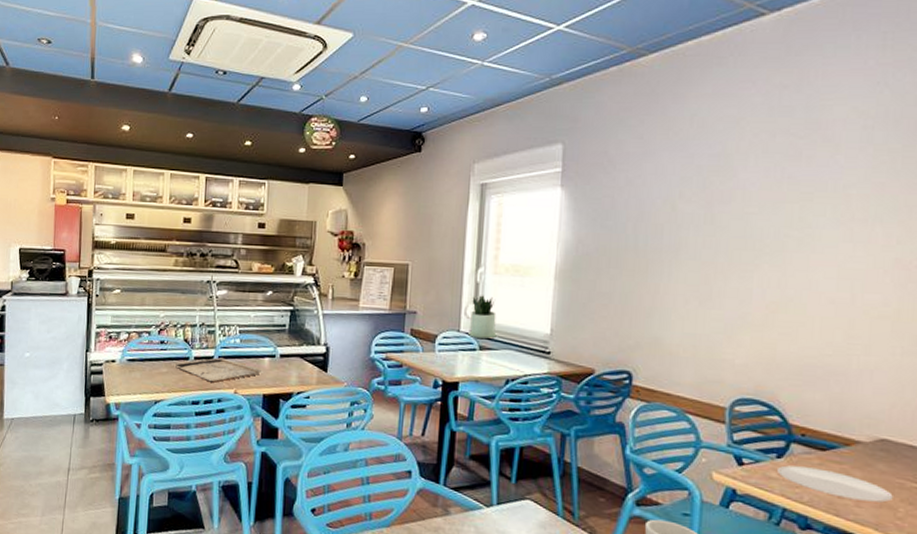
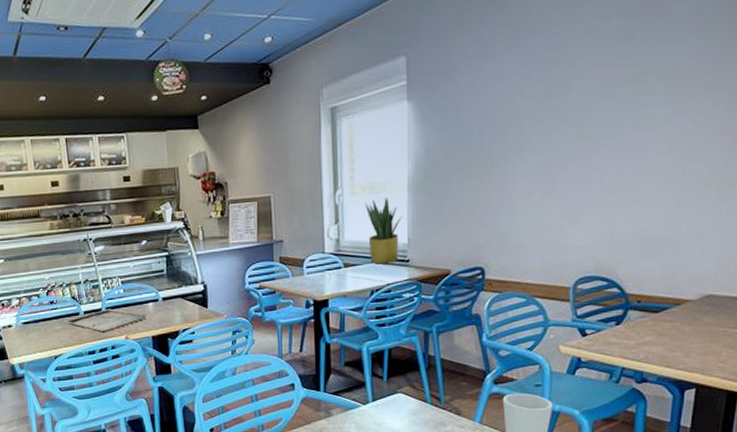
planter: present [468,295,498,340] -> none [333,216,360,258]
planter: none [507,282,547,353] -> present [364,197,403,264]
plate: present [778,465,893,503] -> none [617,329,717,352]

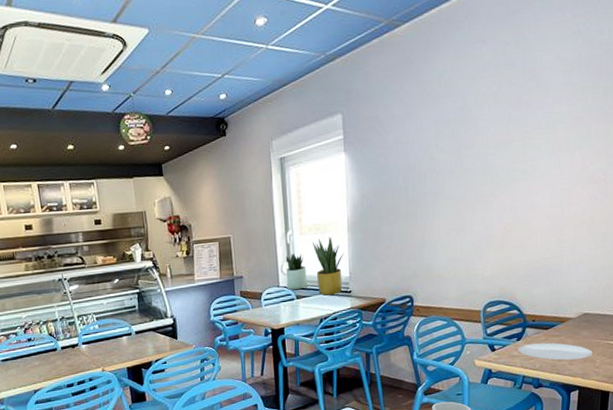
tray: present [64,308,150,332] -> none [42,343,124,366]
planter: none [333,216,360,258] -> present [285,253,310,291]
plate: none [617,329,717,352] -> present [518,342,593,361]

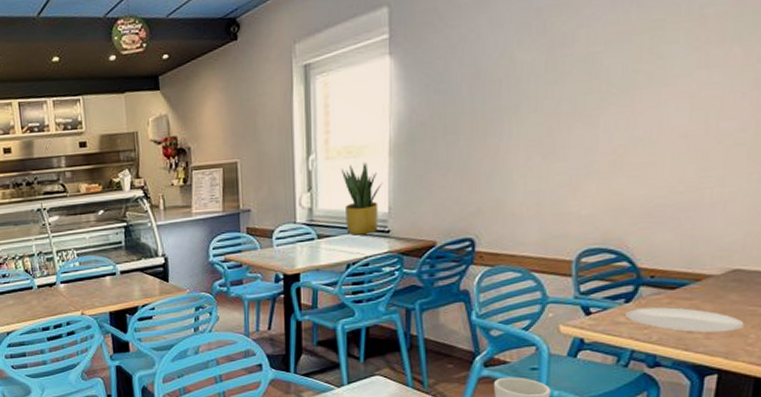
planter: present [285,253,310,291] -> none [305,183,335,228]

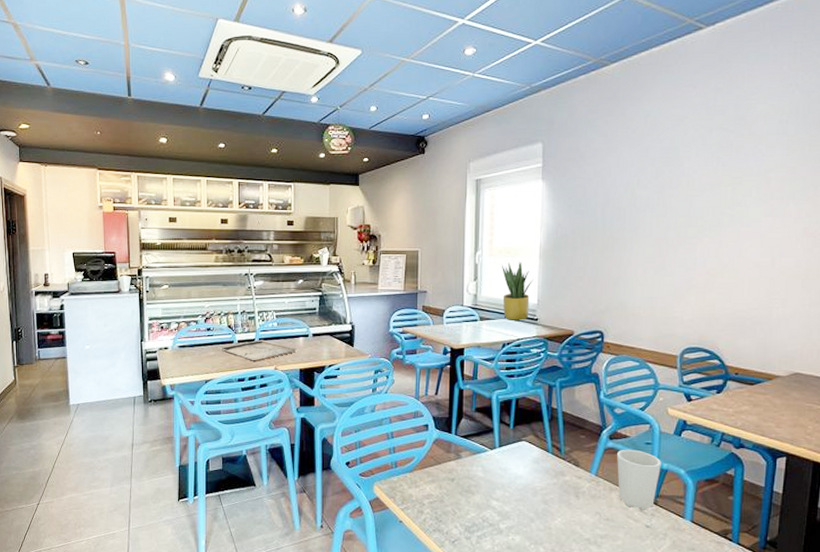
tray: none [17,282,107,308] -> present [218,340,299,361]
plate: present [626,307,744,333] -> none [718,399,804,423]

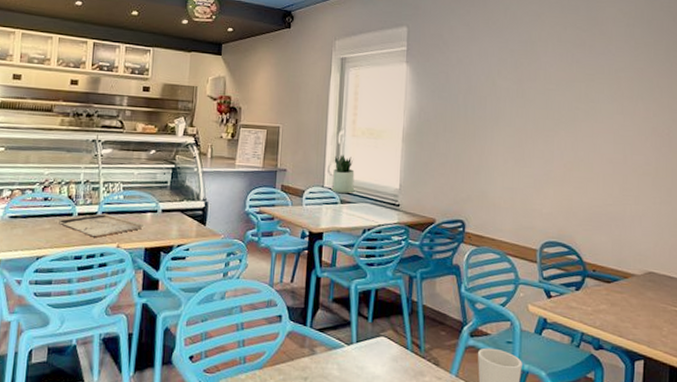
planter: none [470,274,495,312] -> present [331,155,356,194]
planter: present [501,261,534,320] -> none [363,144,396,206]

